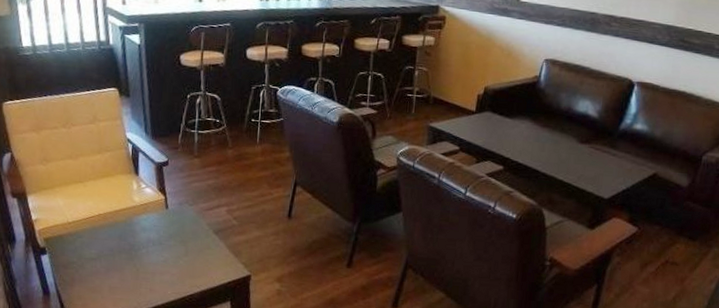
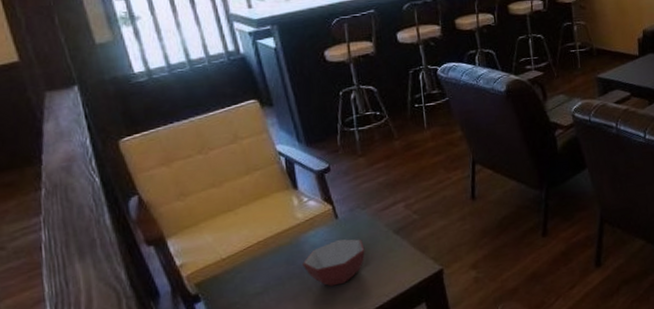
bowl: none [132,227,186,268] -> present [302,239,365,287]

